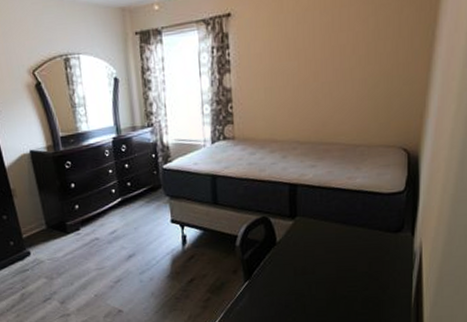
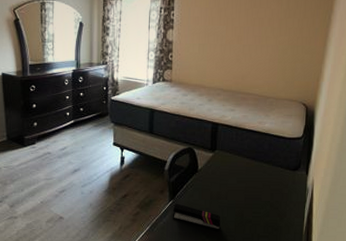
stapler: none [250,283,309,312] -> present [172,203,221,231]

